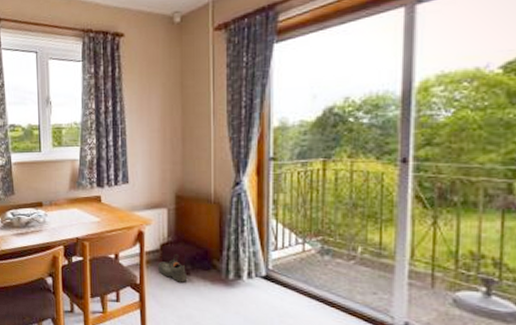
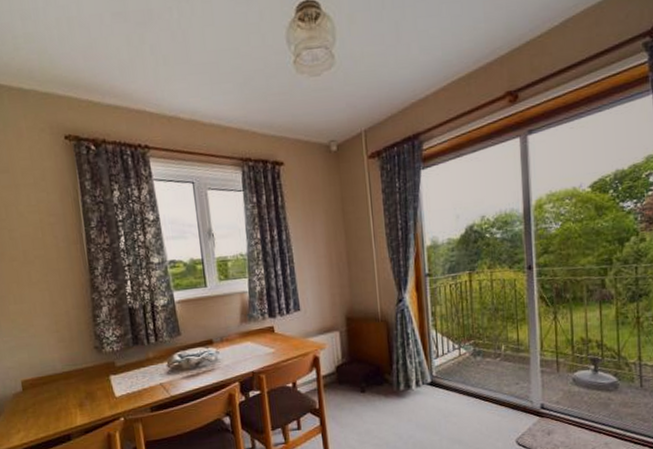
shoe: present [157,254,188,283] -> none [334,374,364,401]

